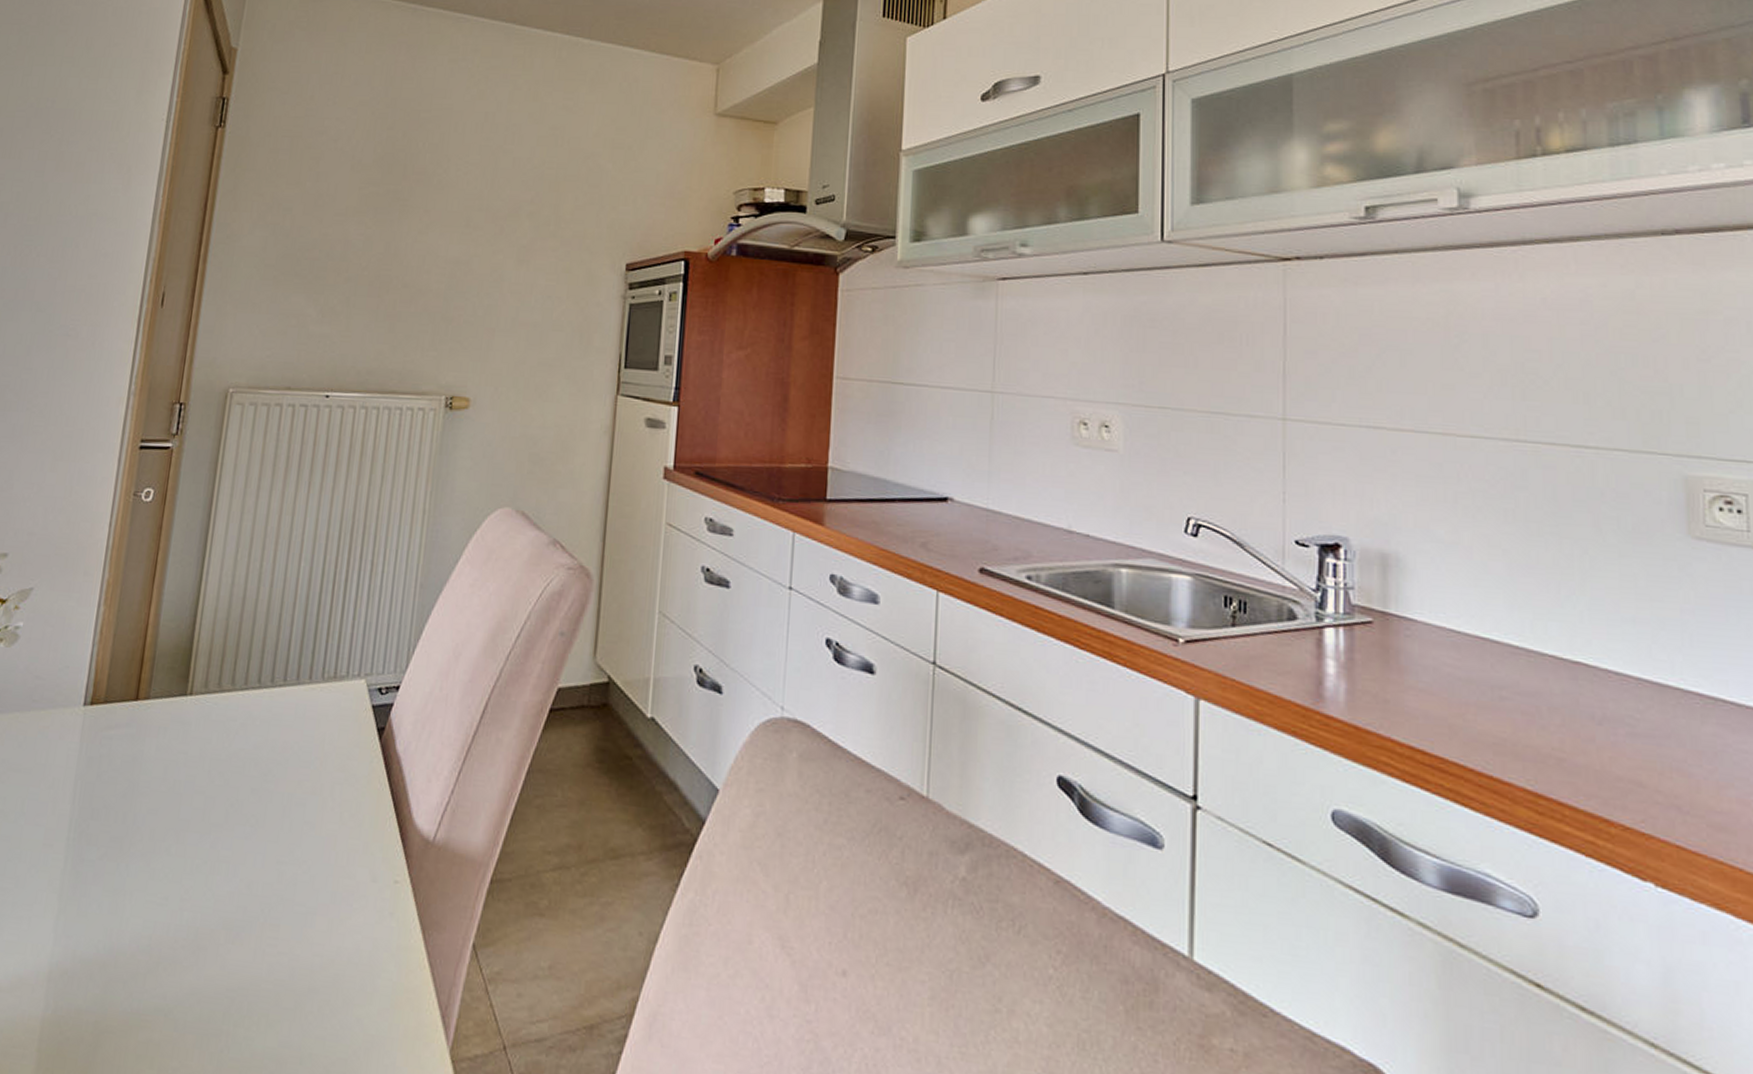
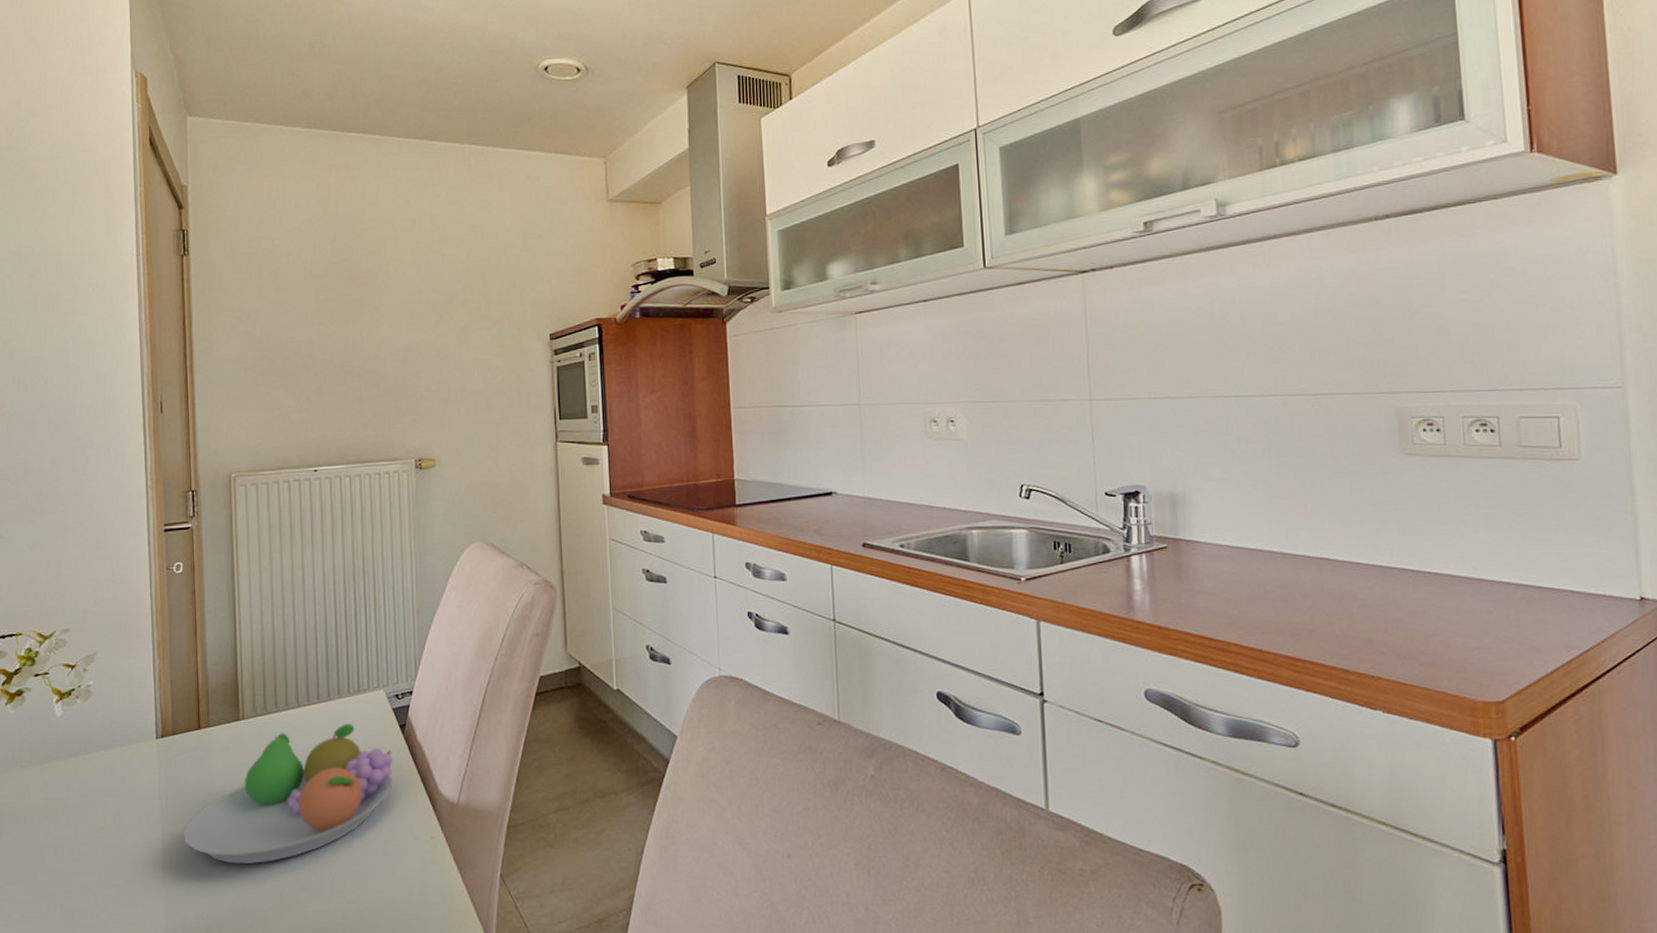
fruit bowl: none [93,717,364,886] -> present [183,723,393,865]

